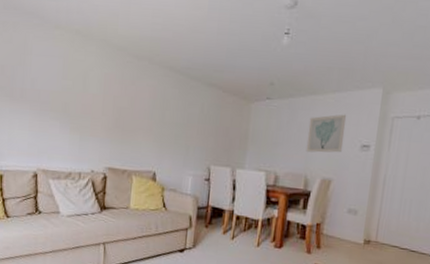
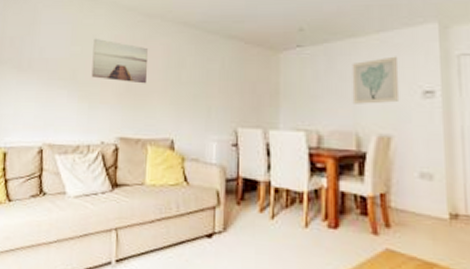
wall art: none [82,74,137,121] -> present [91,38,149,84]

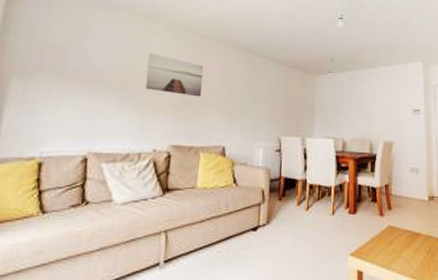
wall art: present [352,56,400,104] -> none [367,83,399,118]

